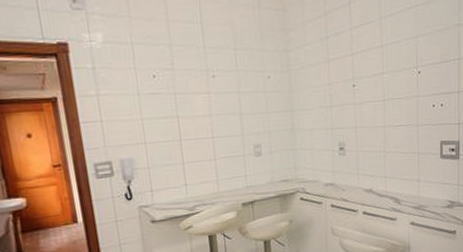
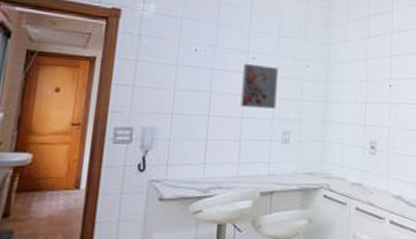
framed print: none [204,82,244,127] -> present [240,63,279,109]

